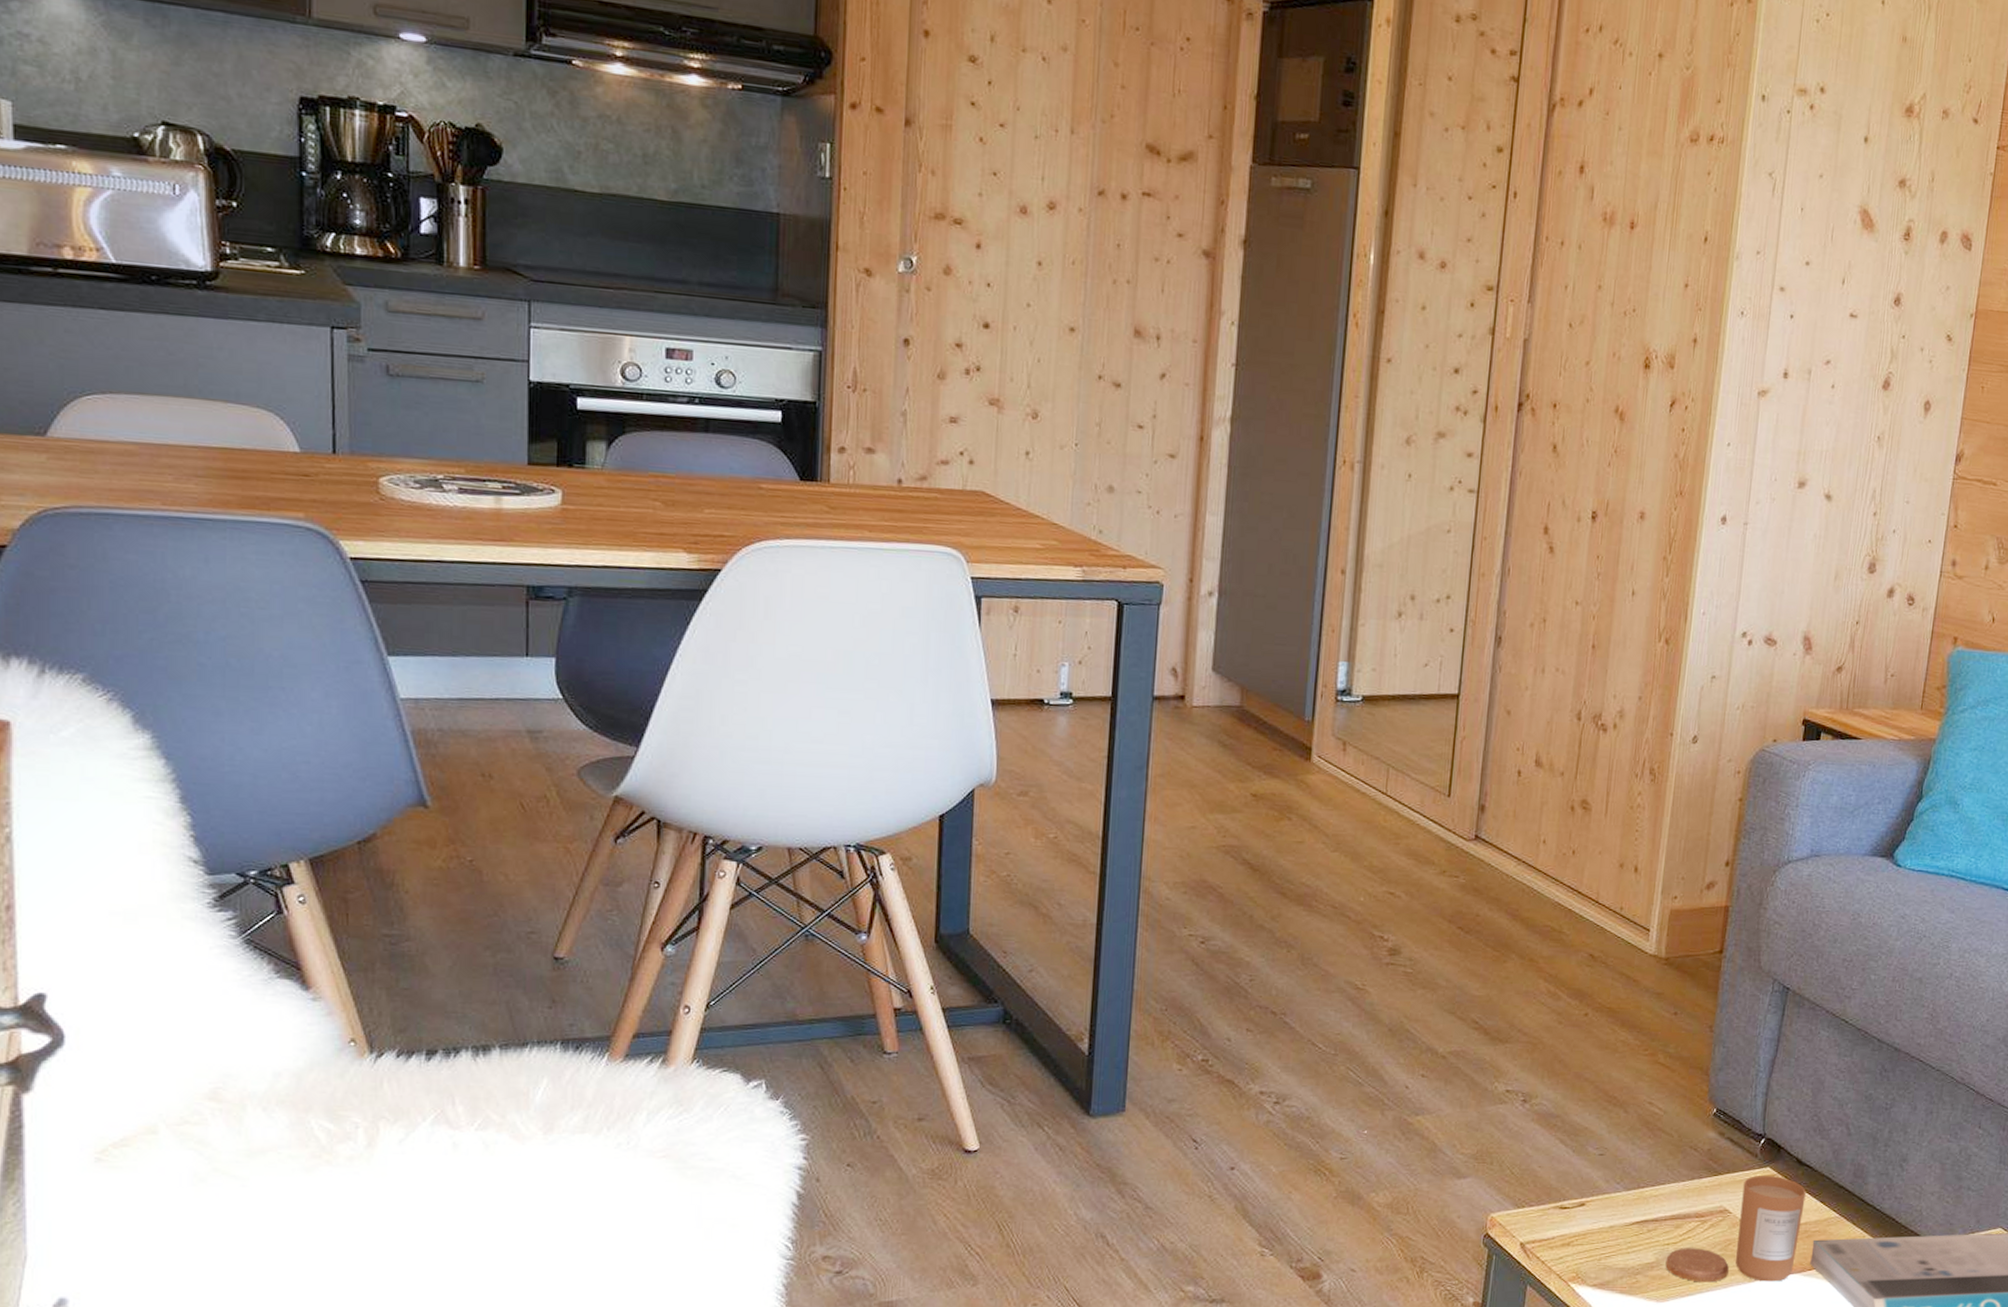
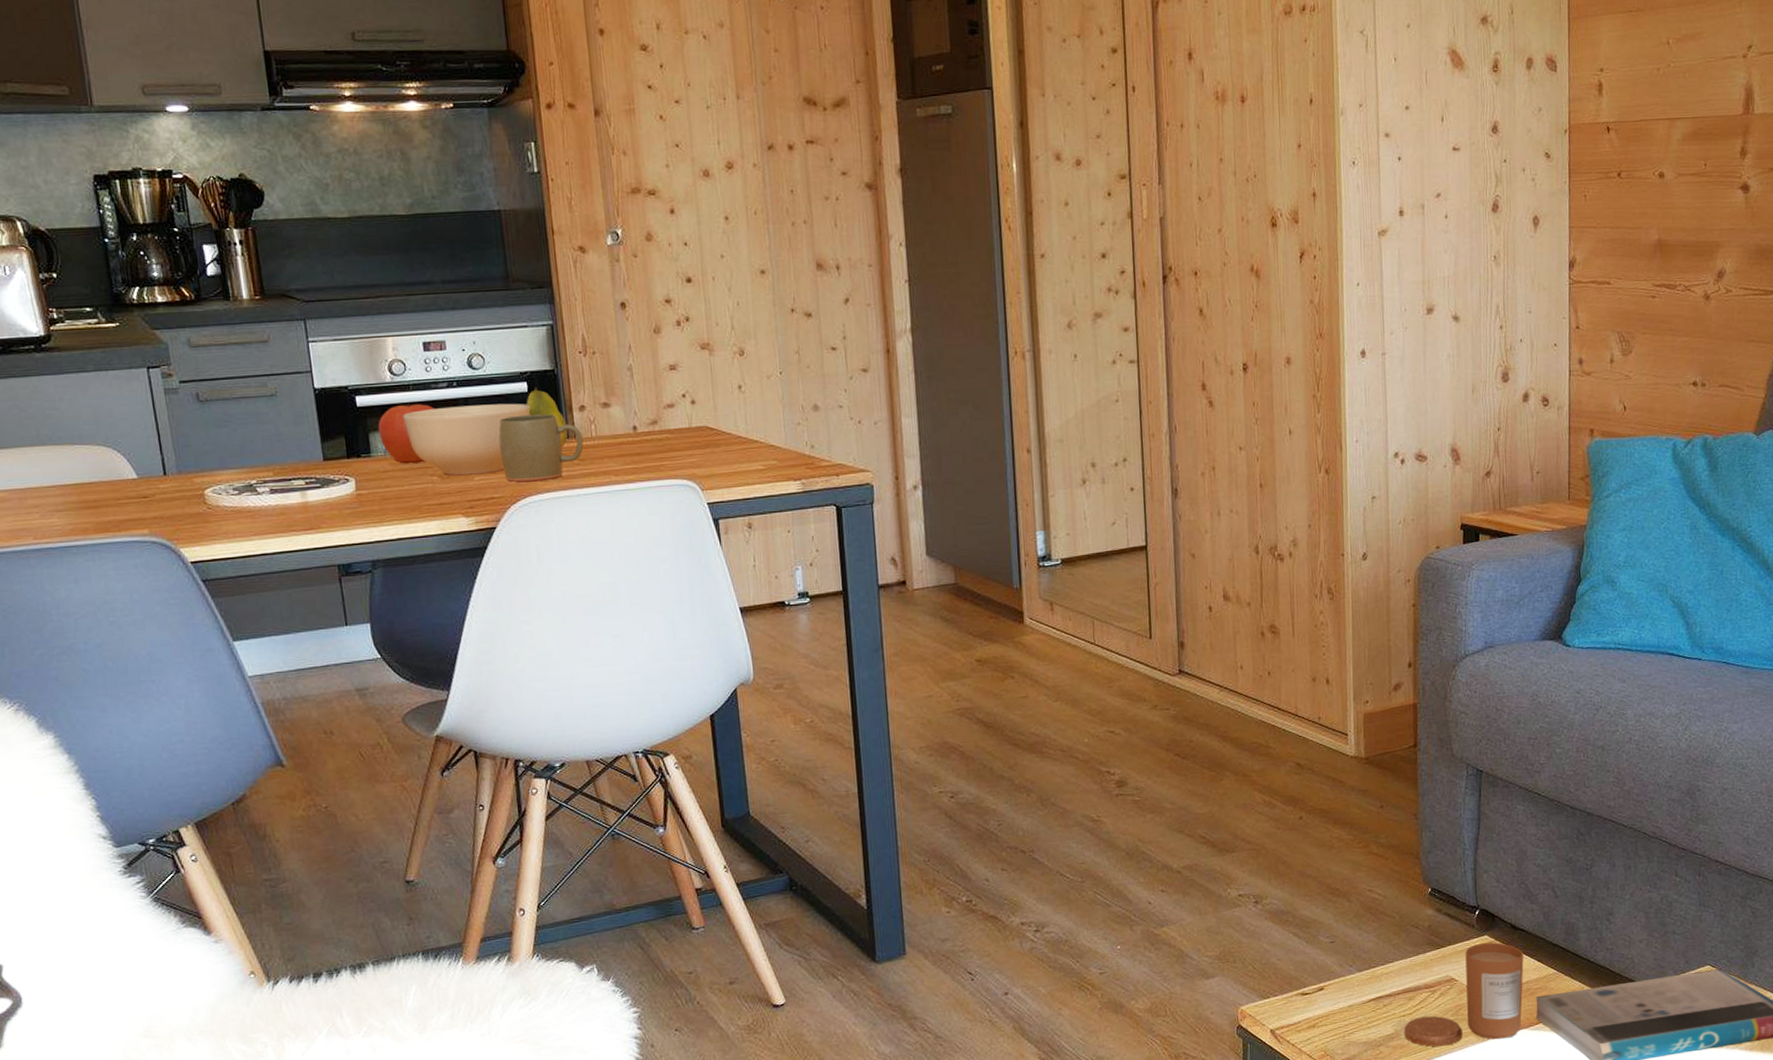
fruit: none [598,413,669,485] -> present [378,402,435,464]
bowl: none [629,424,782,508] -> present [402,403,531,476]
mug: none [738,446,838,525] -> present [498,413,584,482]
fruit: none [777,417,822,492] -> present [526,386,568,449]

